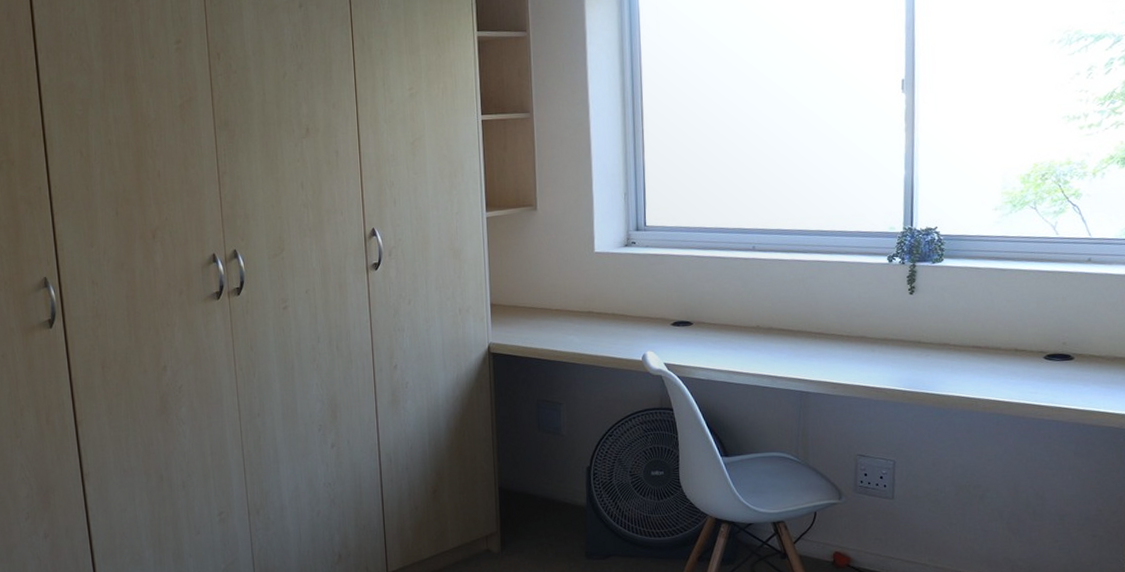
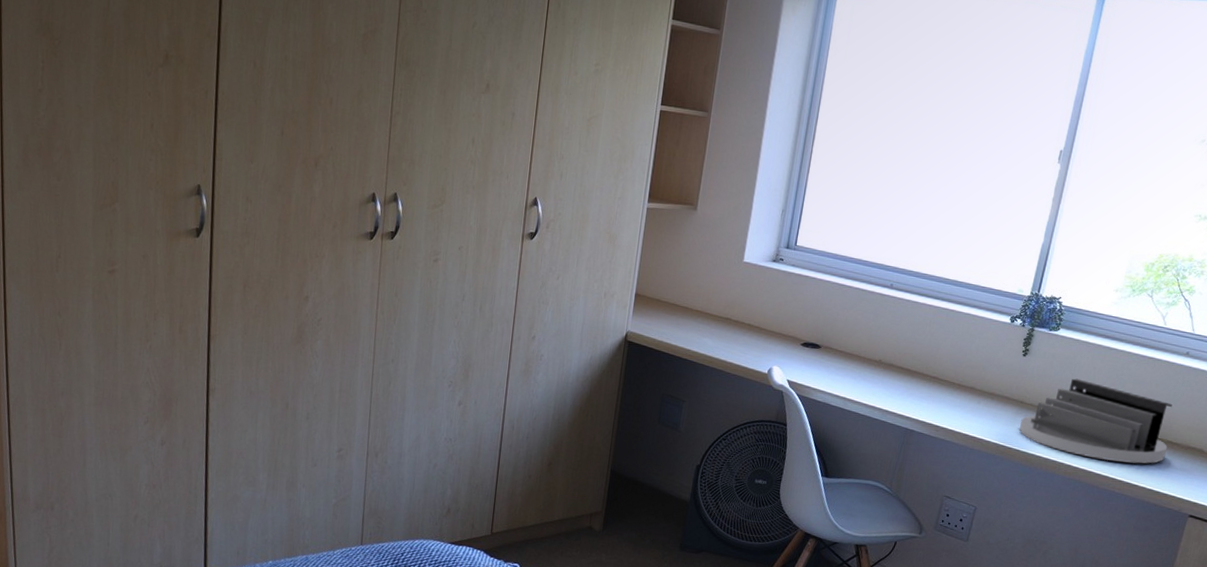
desk organizer: none [923,307,1092,388] -> present [1019,378,1172,464]

